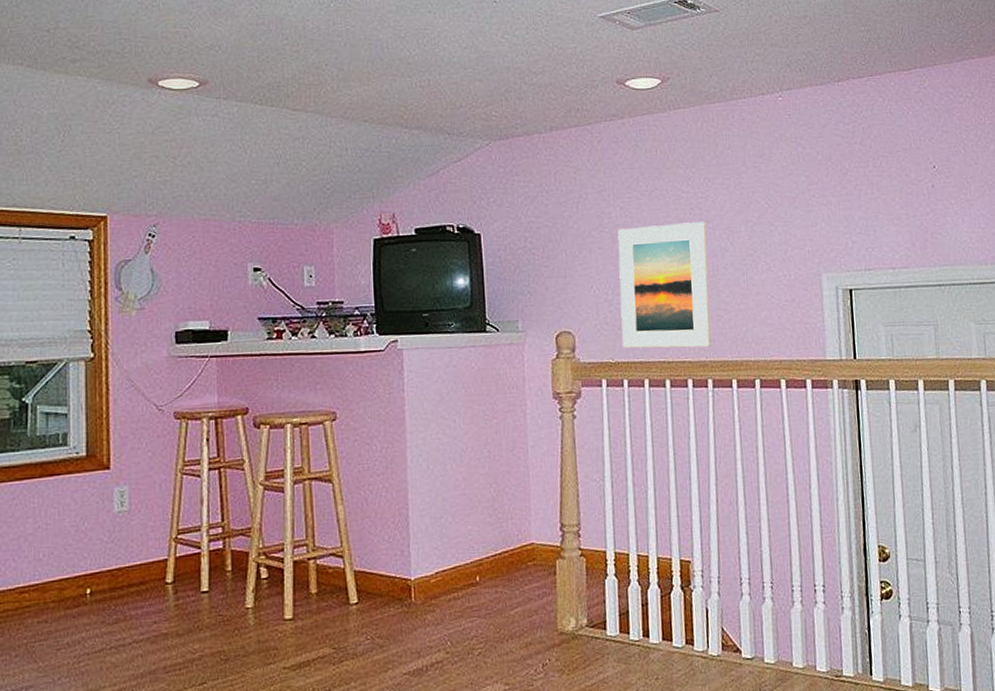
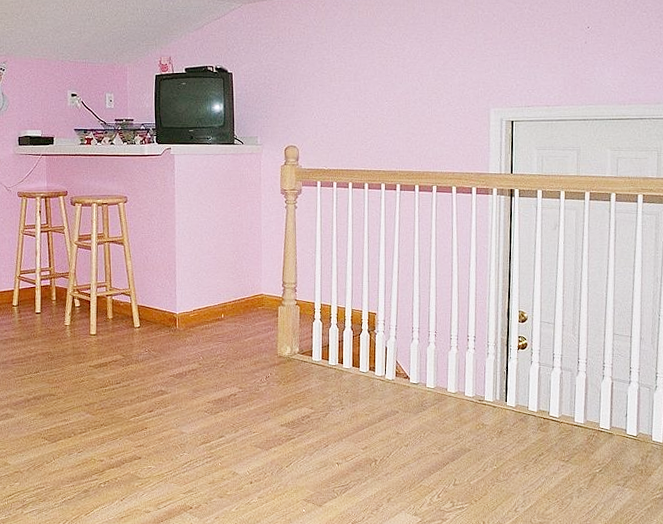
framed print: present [617,222,712,349] -> none [333,67,403,161]

